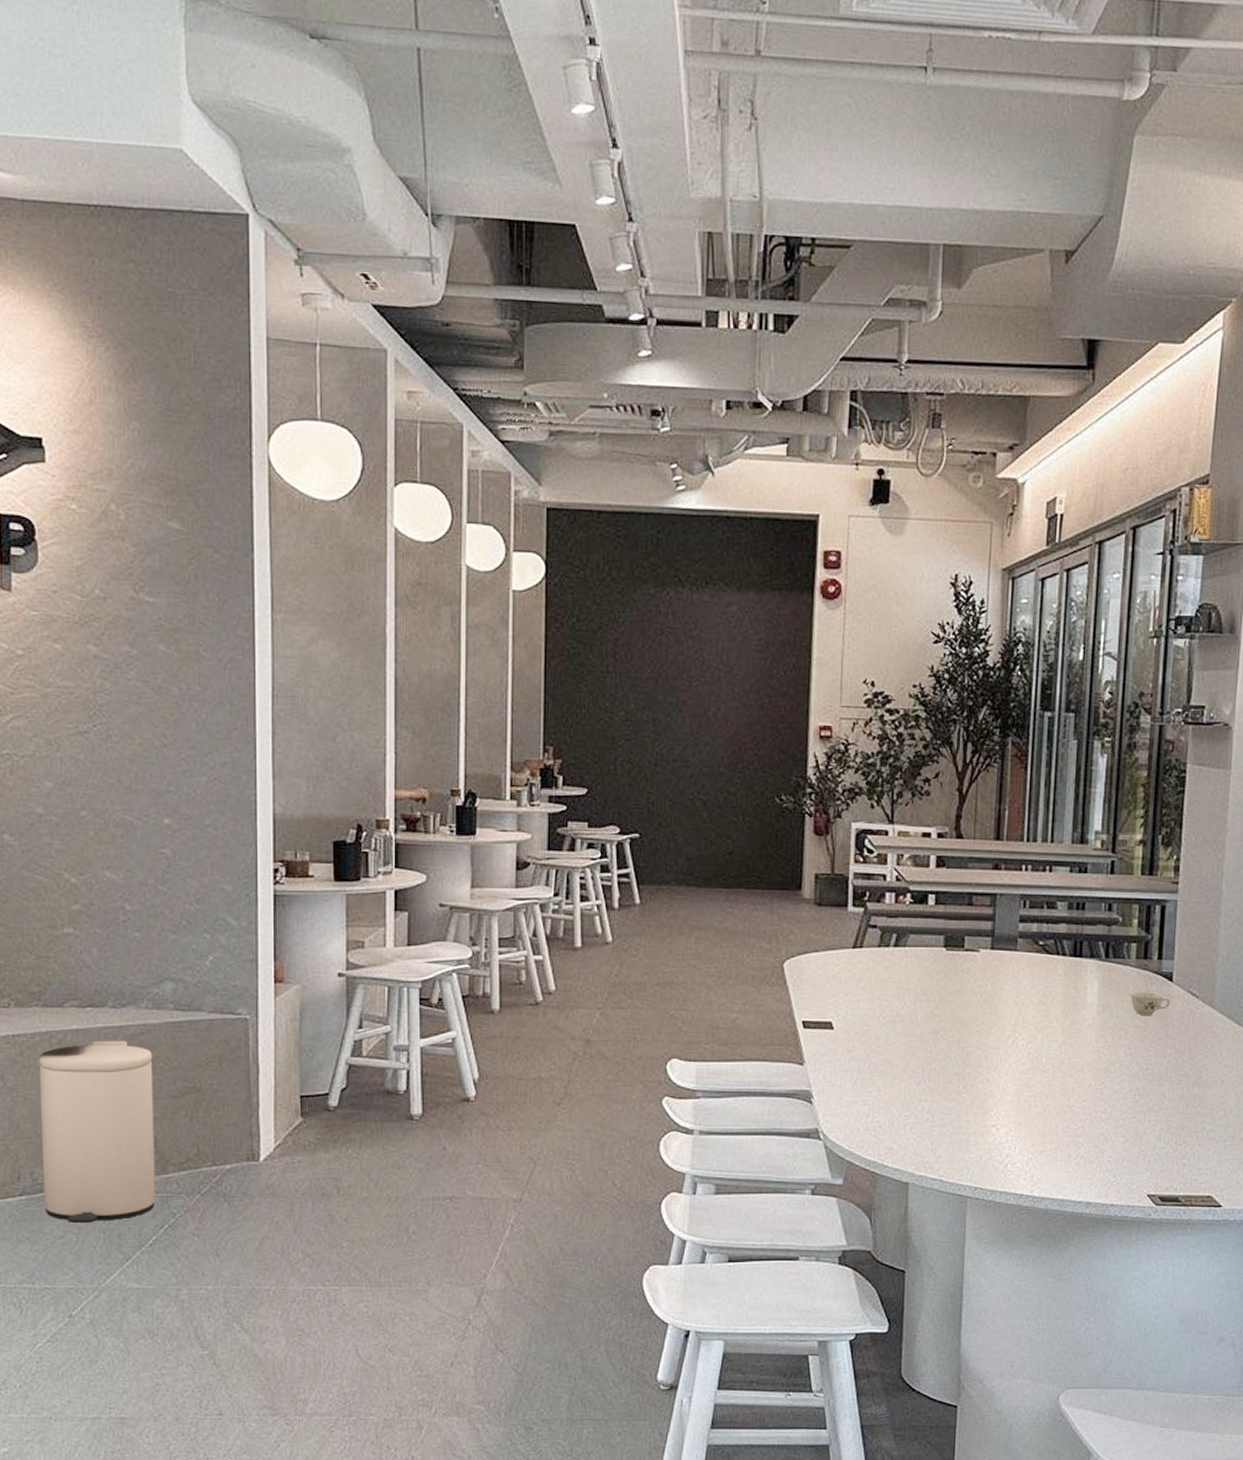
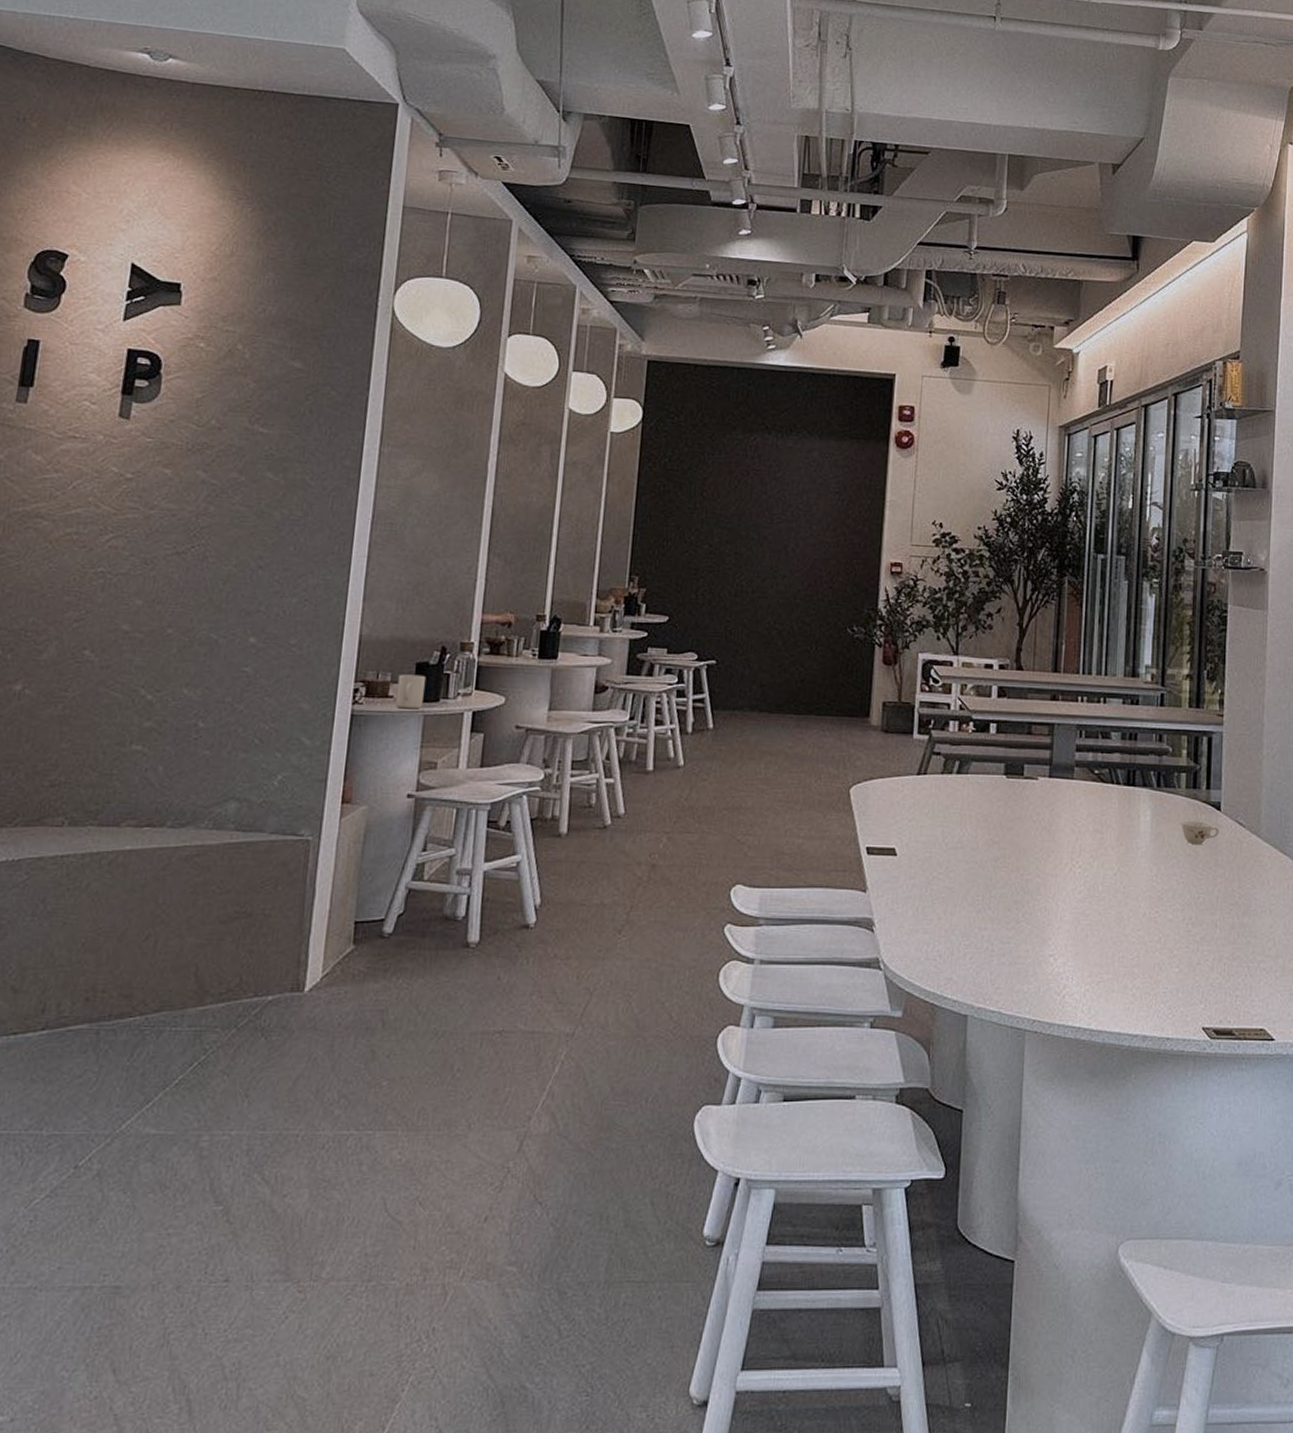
pedal bin: present [38,1040,156,1223] -> none [66,861,206,1060]
cup: none [317,853,345,889] -> present [395,674,427,709]

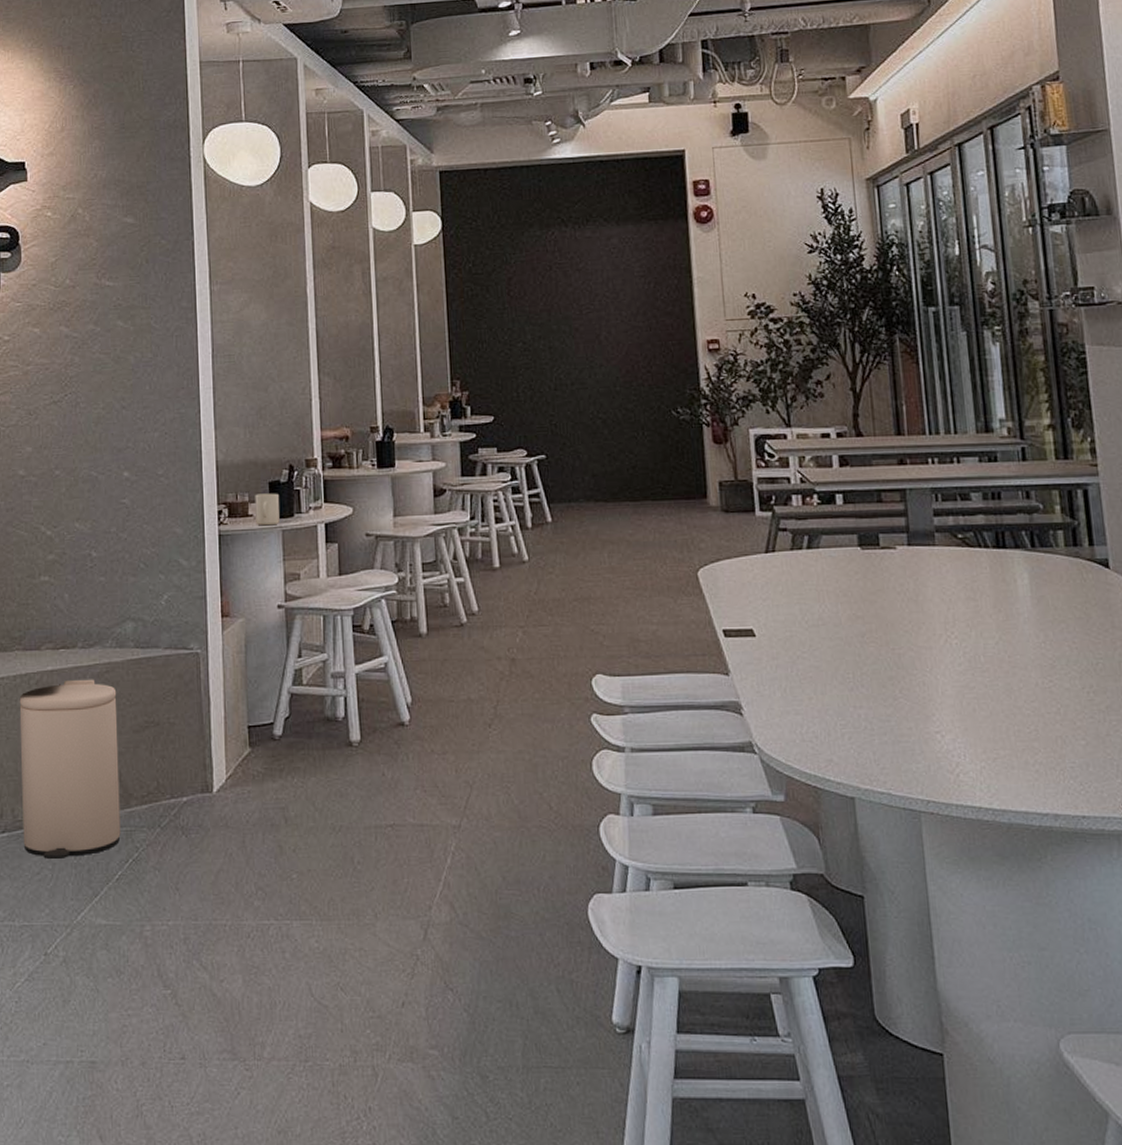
pedal bin: none [66,861,206,1060] -> present [19,679,121,859]
teacup: present [1180,820,1220,845] -> none [1063,580,1112,607]

